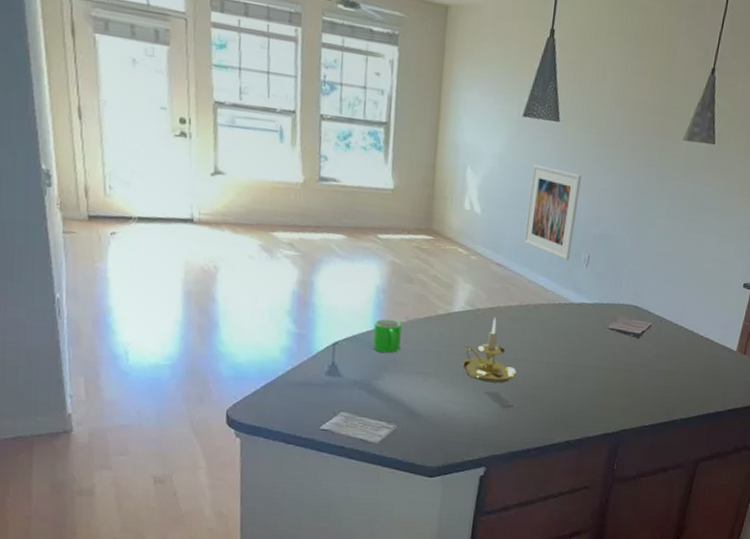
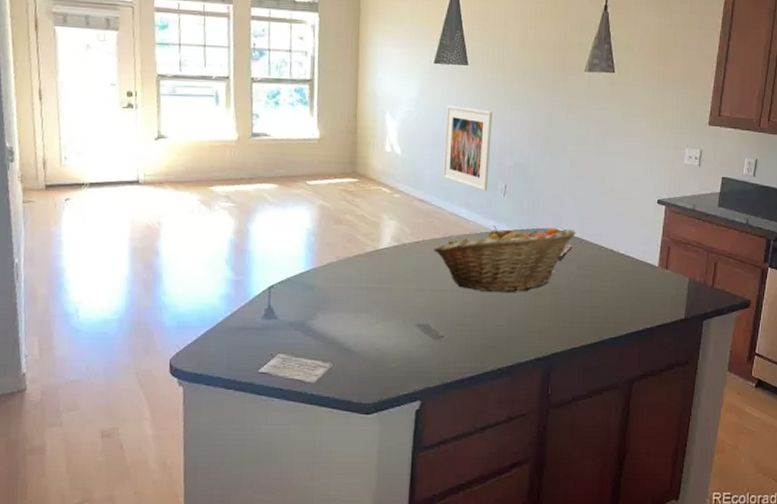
mug: present [372,319,402,353] -> none [306,260,333,292]
candle holder: present [462,317,516,383] -> none [392,251,445,315]
fruit basket: none [508,297,657,367] -> present [433,226,576,293]

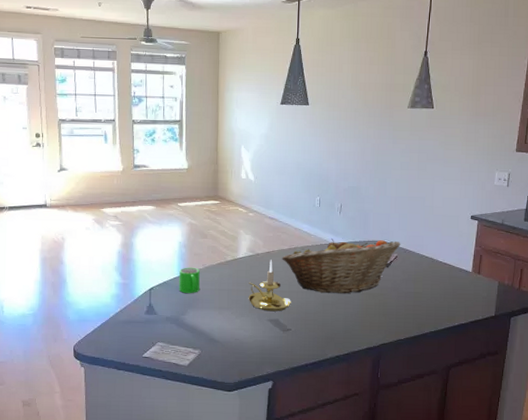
mug: none [306,260,333,292] -> present [179,267,200,293]
candle holder: none [392,251,445,315] -> present [248,260,291,312]
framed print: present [443,105,493,192] -> none [289,139,330,210]

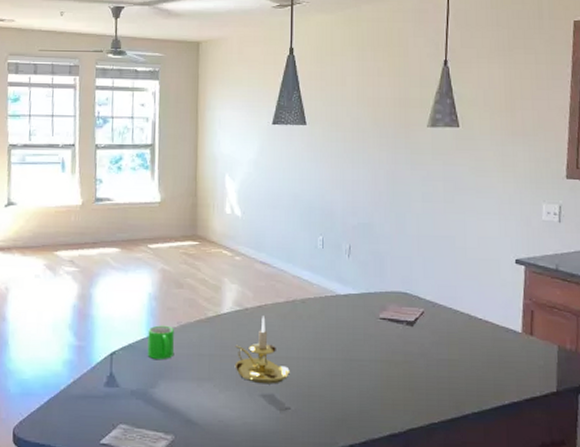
fruit basket: present [282,239,401,294] -> none [277,289,428,361]

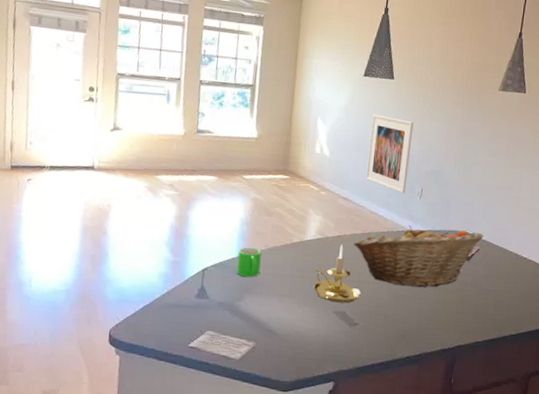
fruit basket: none [277,289,428,361] -> present [353,225,484,288]
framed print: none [284,165,333,253] -> present [366,114,414,194]

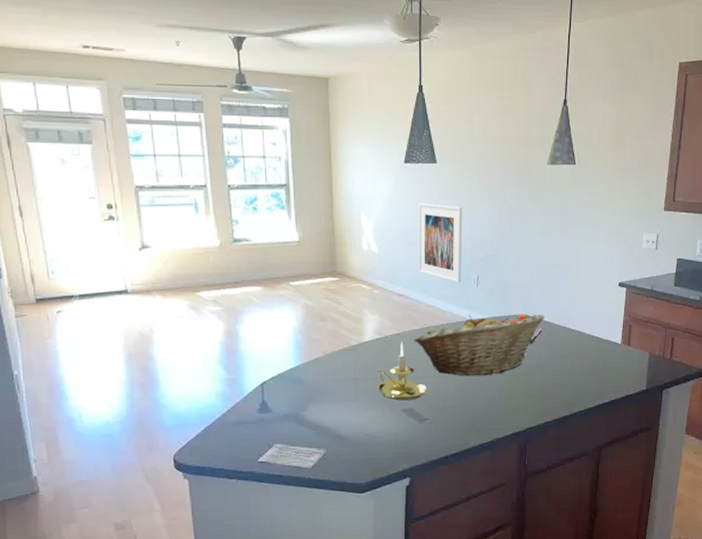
mug: present [236,247,262,277] -> none [296,355,322,386]

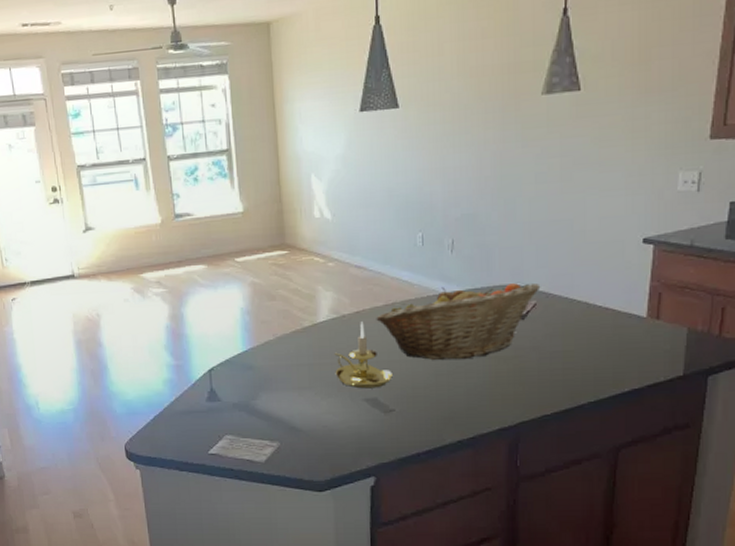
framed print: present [418,203,463,283] -> none [377,156,433,250]

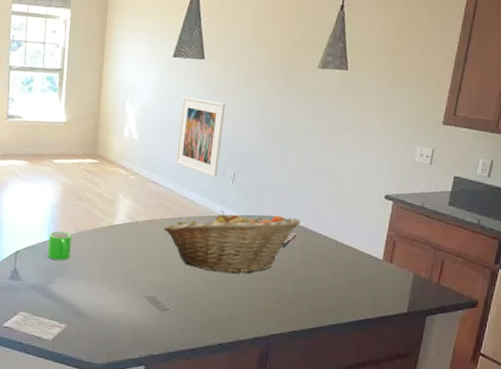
mug: none [244,339,273,372] -> present [47,231,72,260]
candle holder: present [334,321,393,389] -> none [123,229,171,288]
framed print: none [377,156,433,250] -> present [176,96,226,178]

